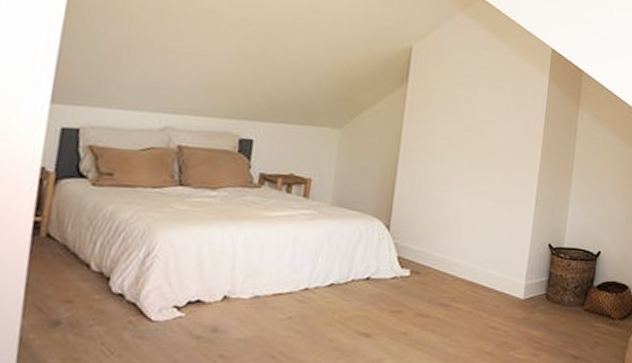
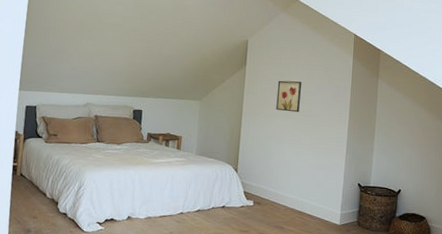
wall art: none [446,104,483,149] -> present [276,80,302,113]

